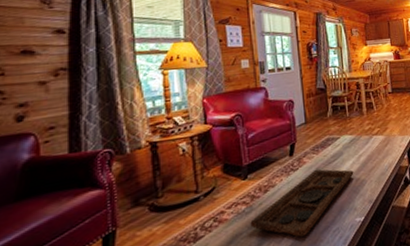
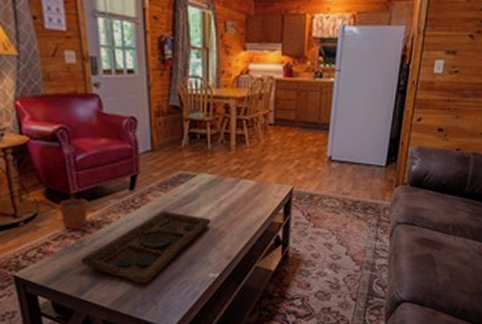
plant pot: none [233,169,257,197] -> present [58,197,88,229]

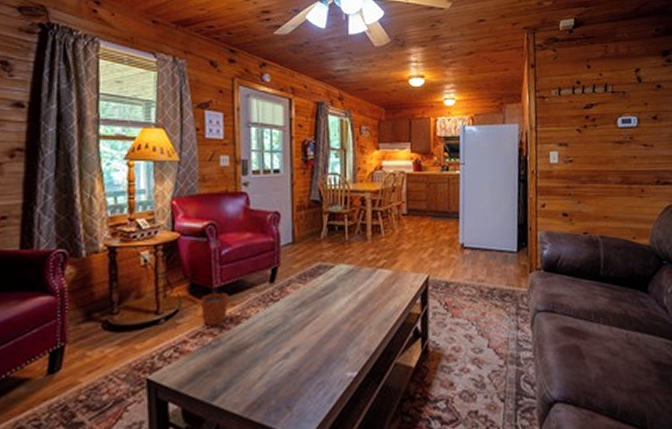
decorative tray: present [81,211,211,284] -> none [216,304,349,386]

